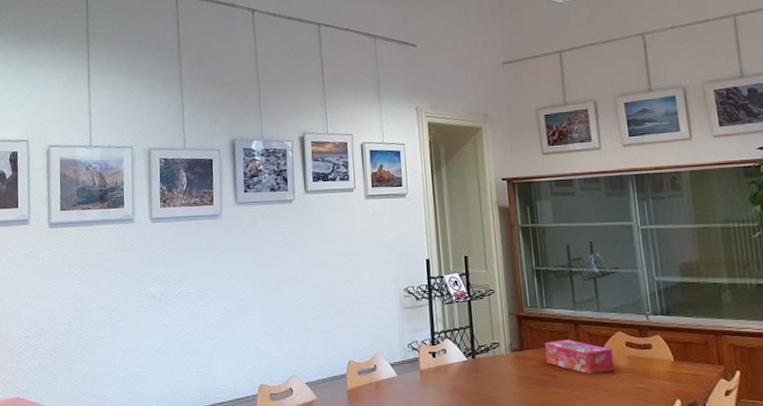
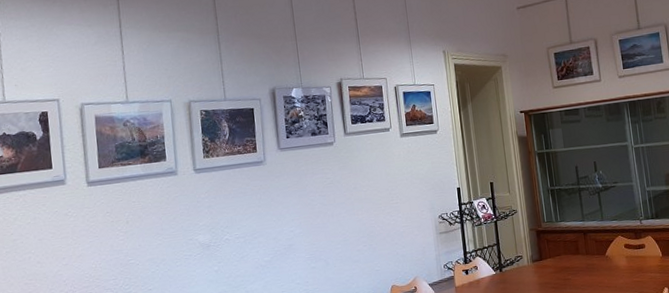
tissue box: present [545,339,614,373] -> none [560,247,616,274]

